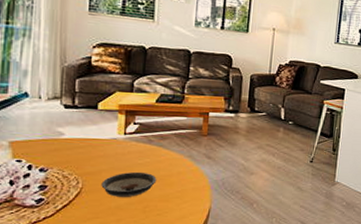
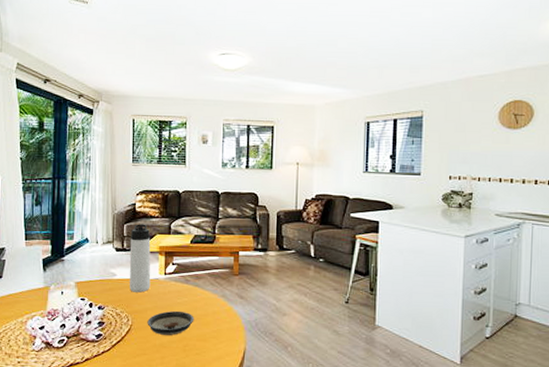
thermos bottle: none [81,79,109,153] -> present [129,224,151,293]

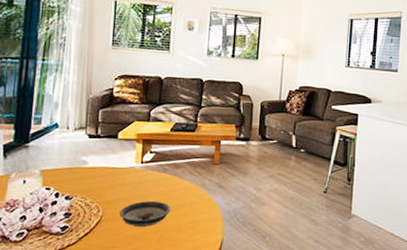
thermos bottle: present [129,224,151,293] -> none [102,109,128,182]

